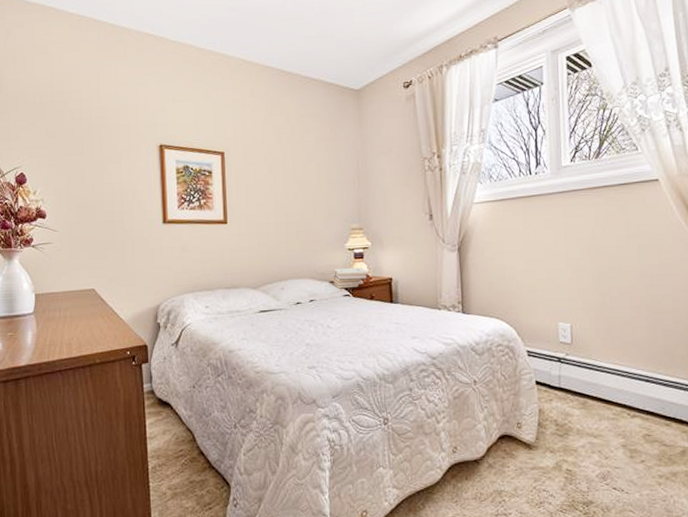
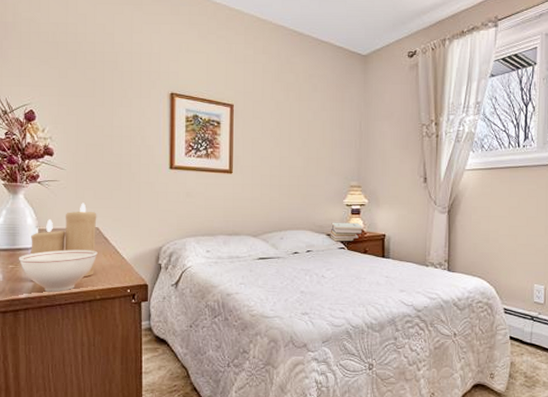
bowl: none [16,312,95,359] -> present [18,250,98,293]
candle: none [28,264,93,341] -> present [31,203,97,278]

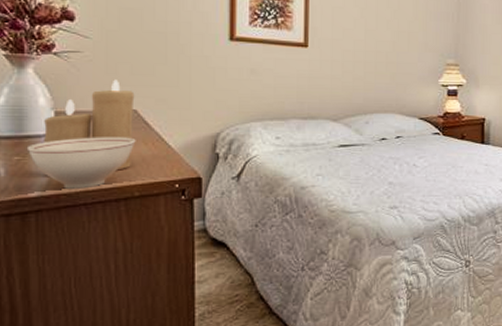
books: present [329,222,363,242] -> none [422,104,461,127]

